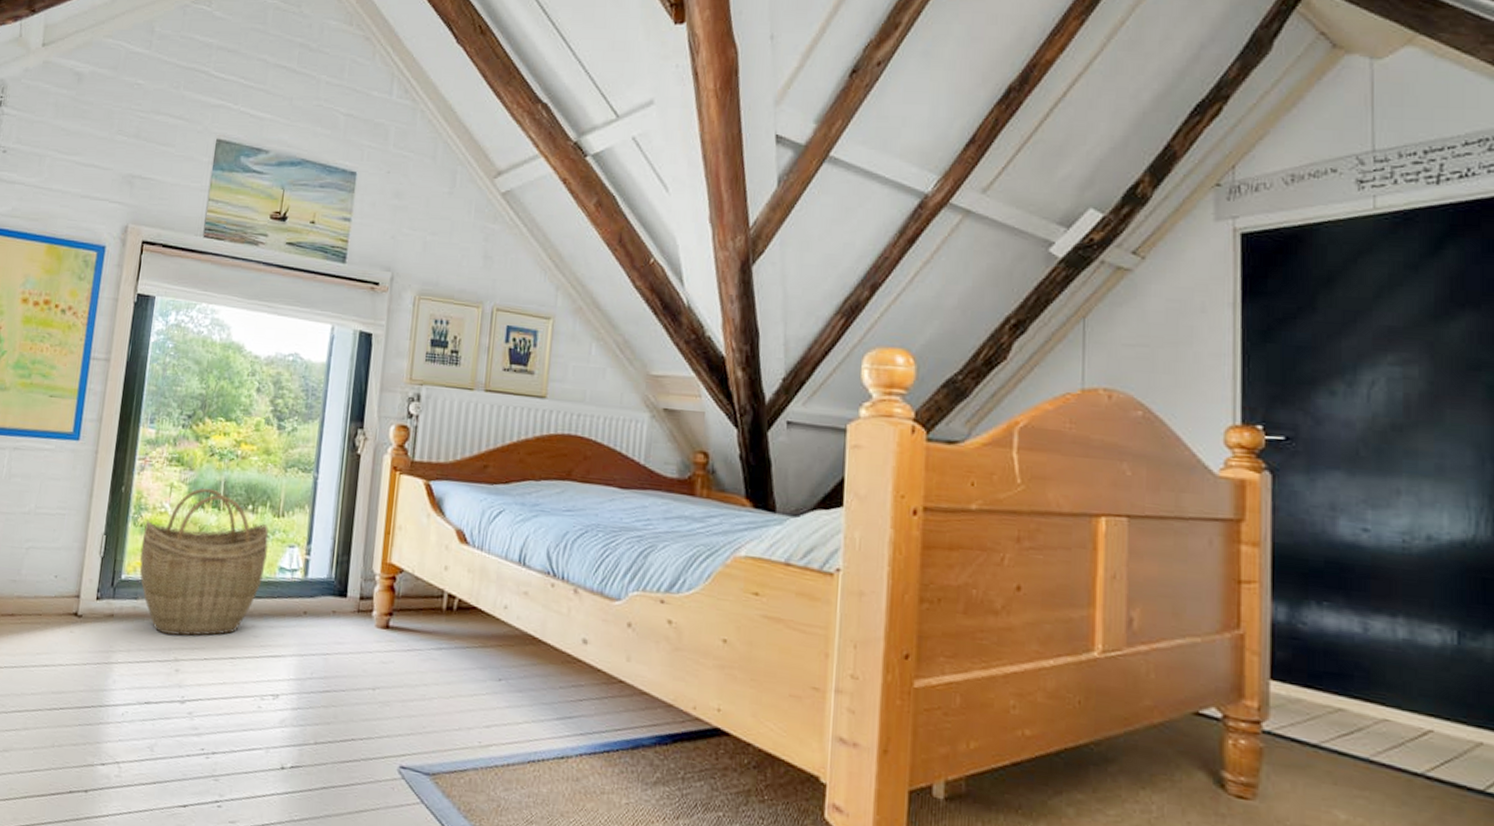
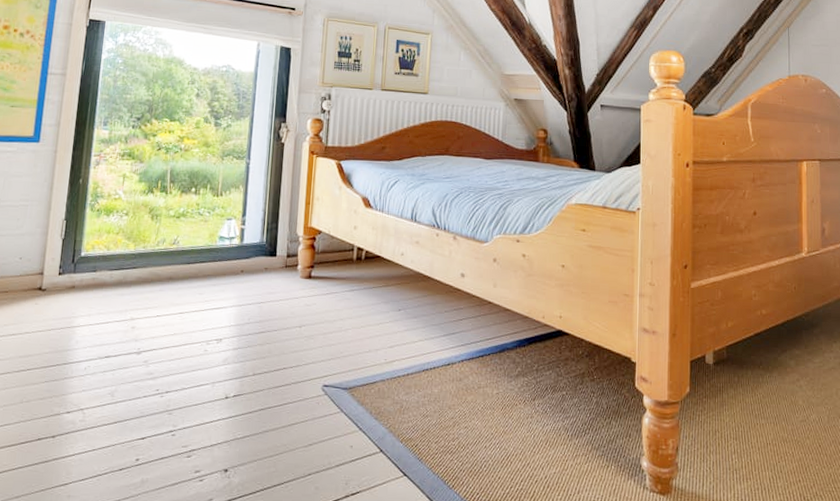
woven basket: present [139,488,269,636] -> none [97,176,210,299]

